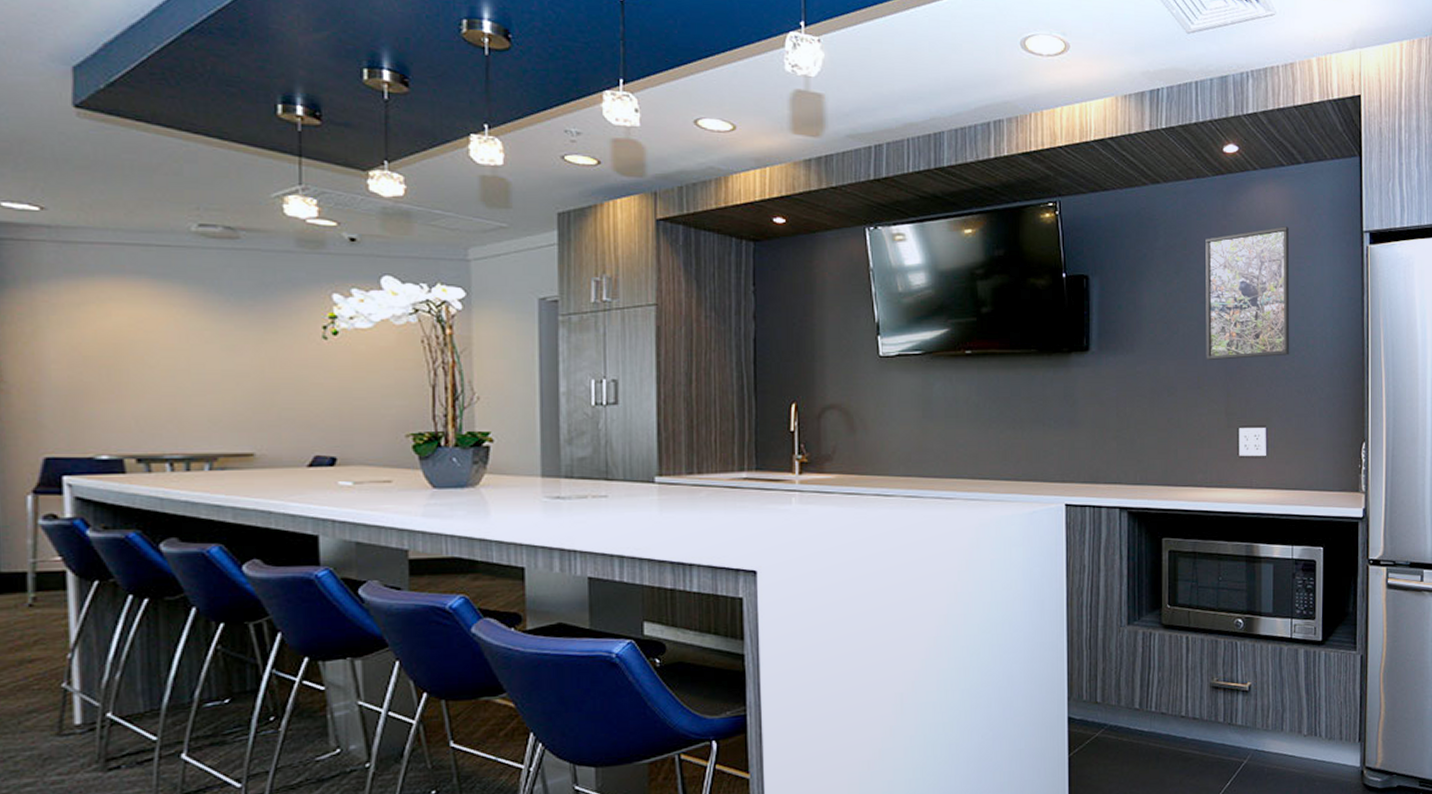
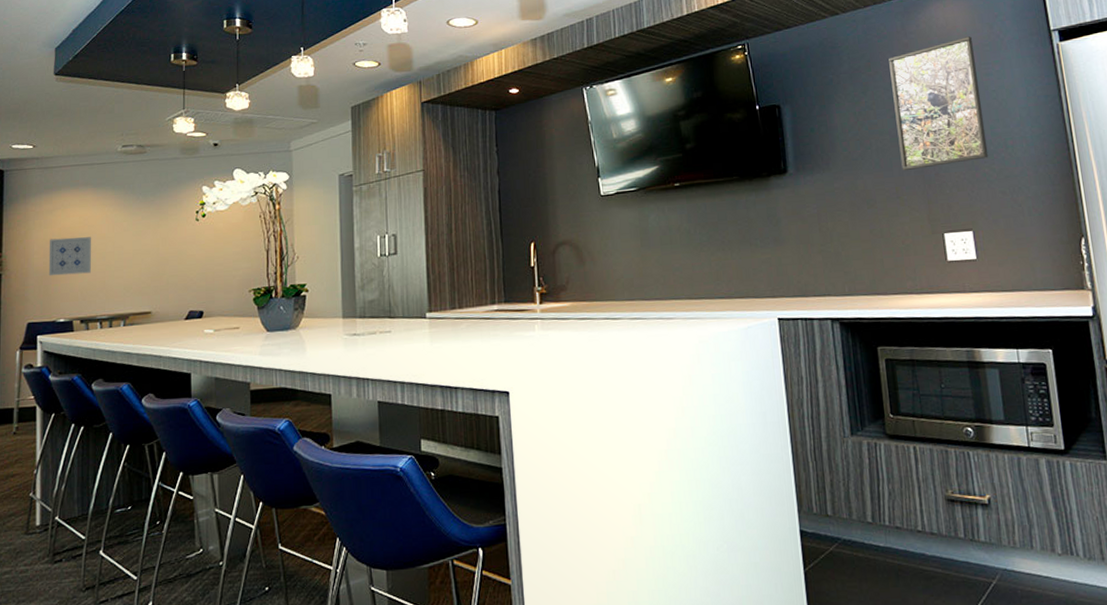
wall art: none [76,344,152,396] -> present [48,237,91,276]

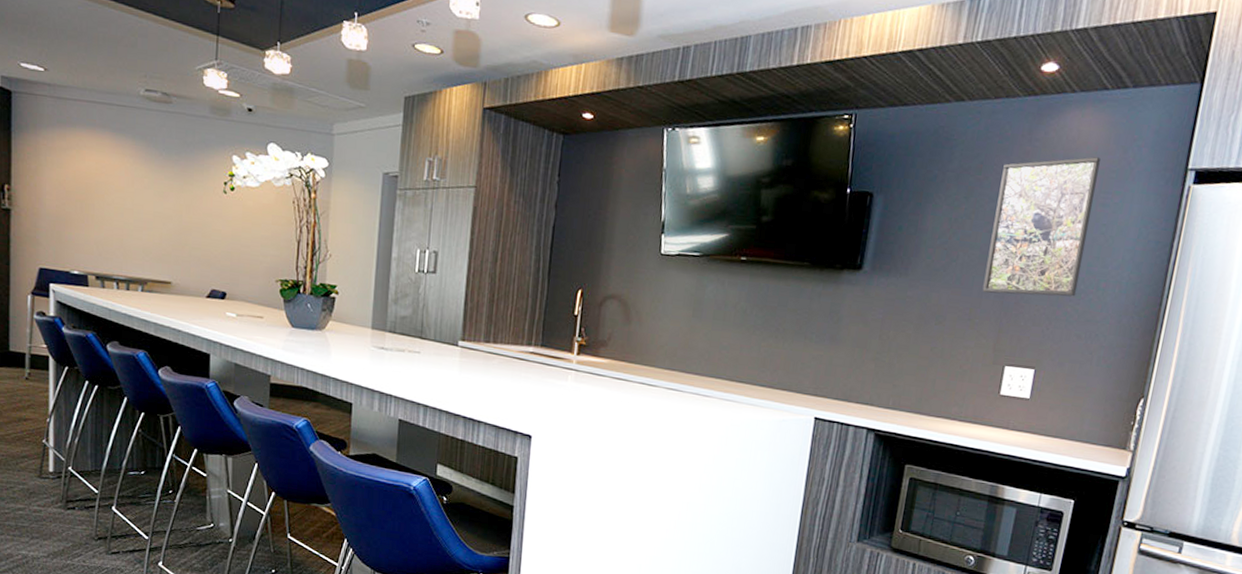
wall art: present [48,237,91,276] -> none [62,181,108,228]

